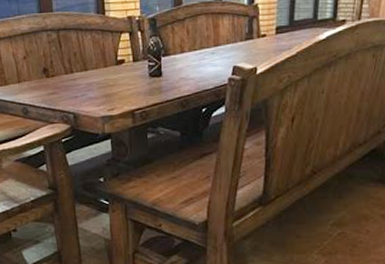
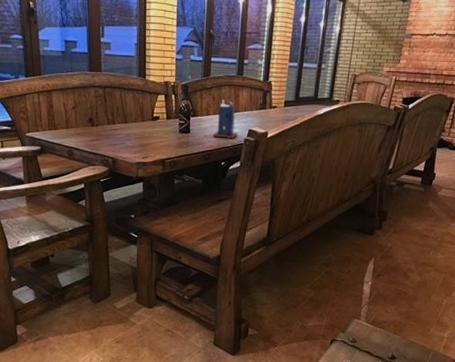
candle: none [189,31,221,79] -> present [212,99,238,139]

